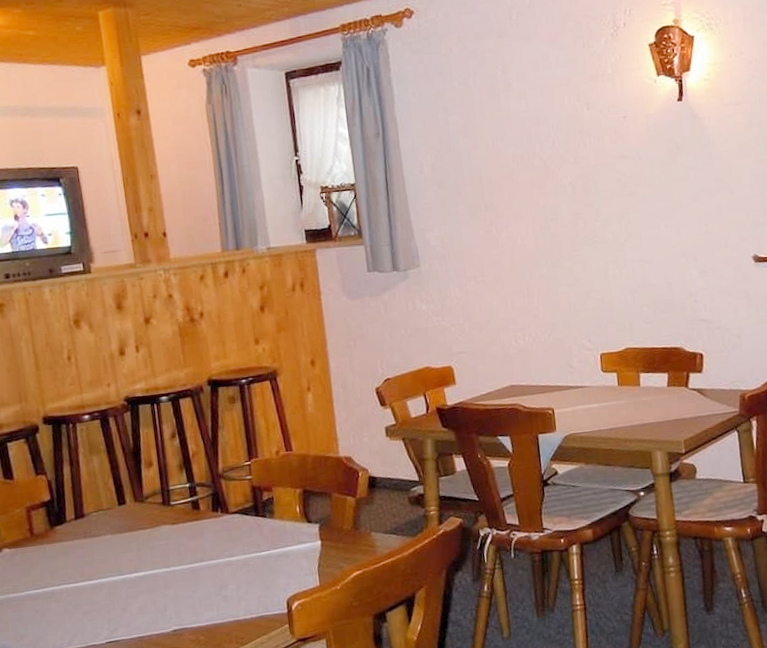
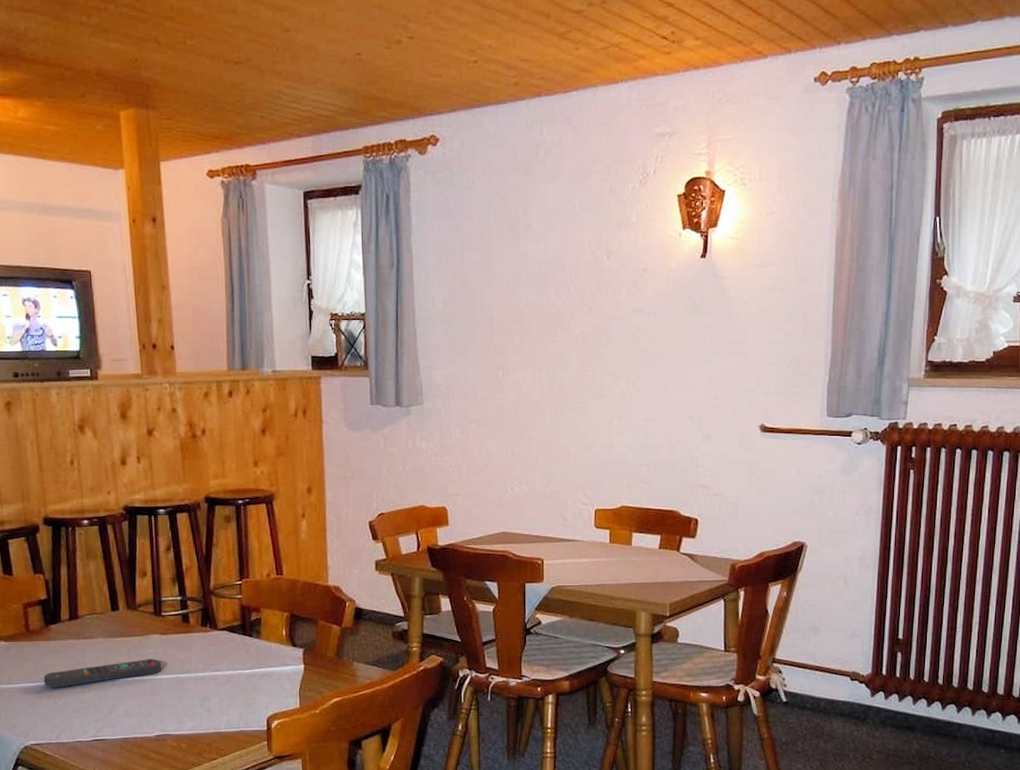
remote control: none [51,550,175,593] -> present [43,659,162,689]

